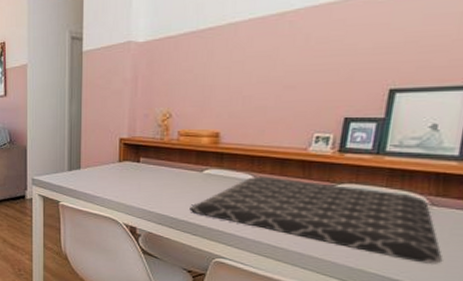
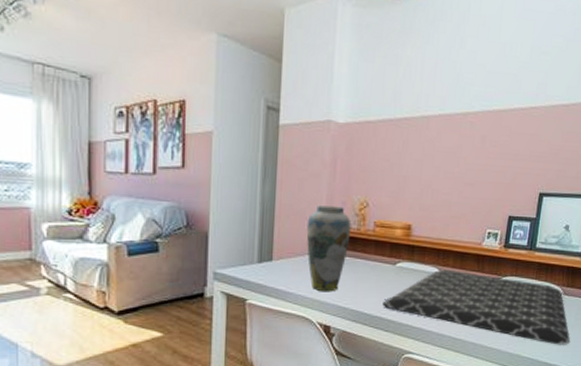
vase: none [110,119,154,197] -> present [306,205,352,292]

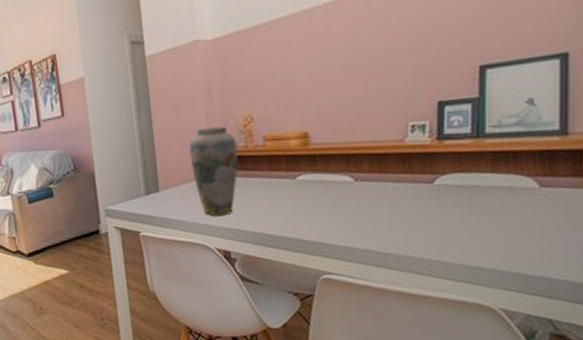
placemat: present [382,269,571,345] -> none [287,175,561,251]

